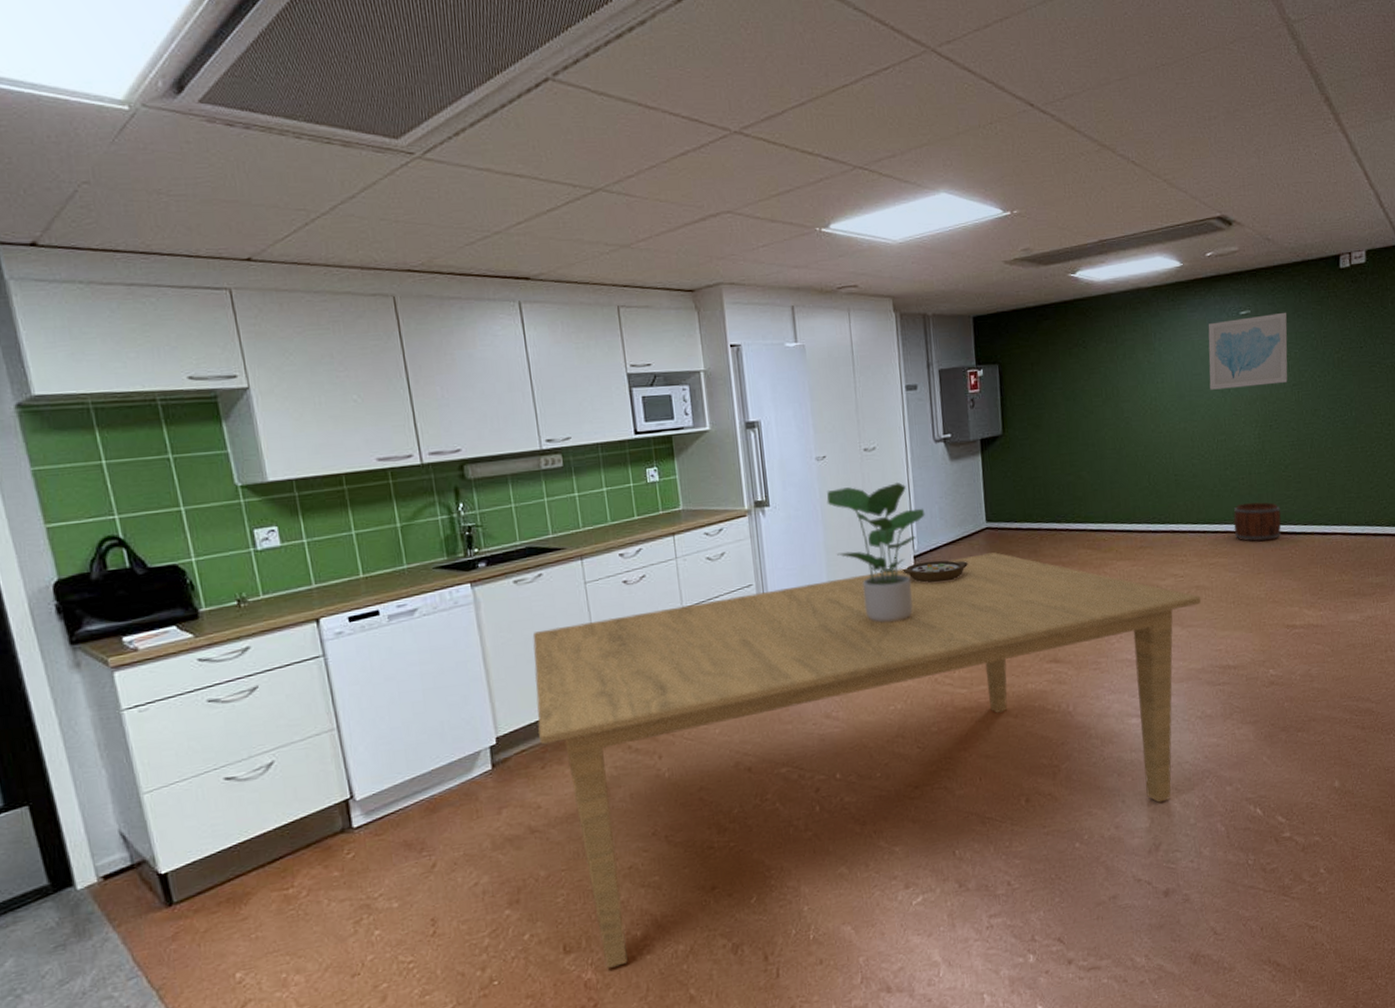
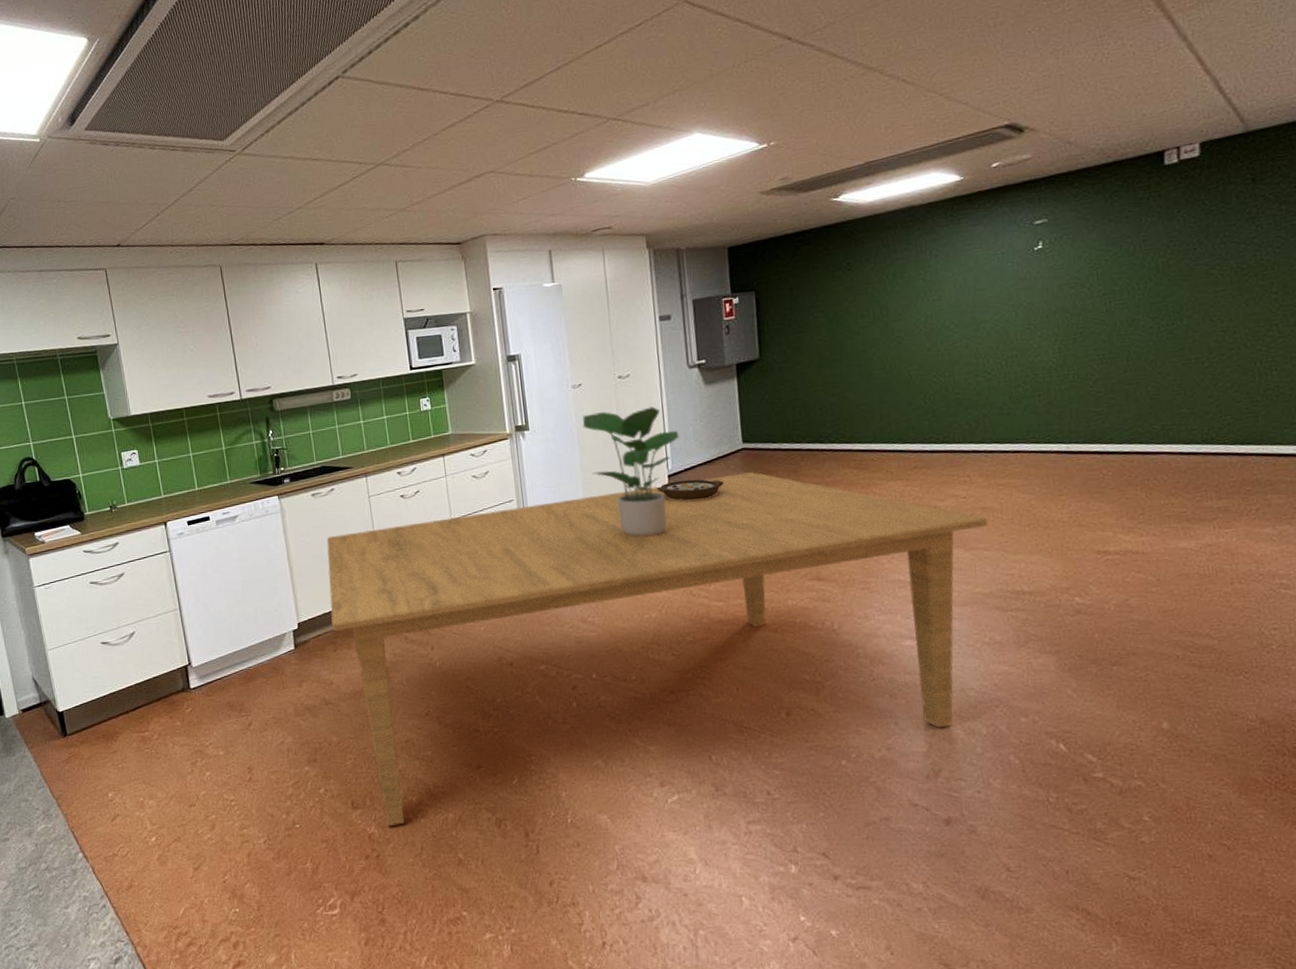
wall art: present [1208,312,1288,390] -> none [994,217,1096,305]
bucket: present [1233,502,1281,542] -> none [1028,420,1089,462]

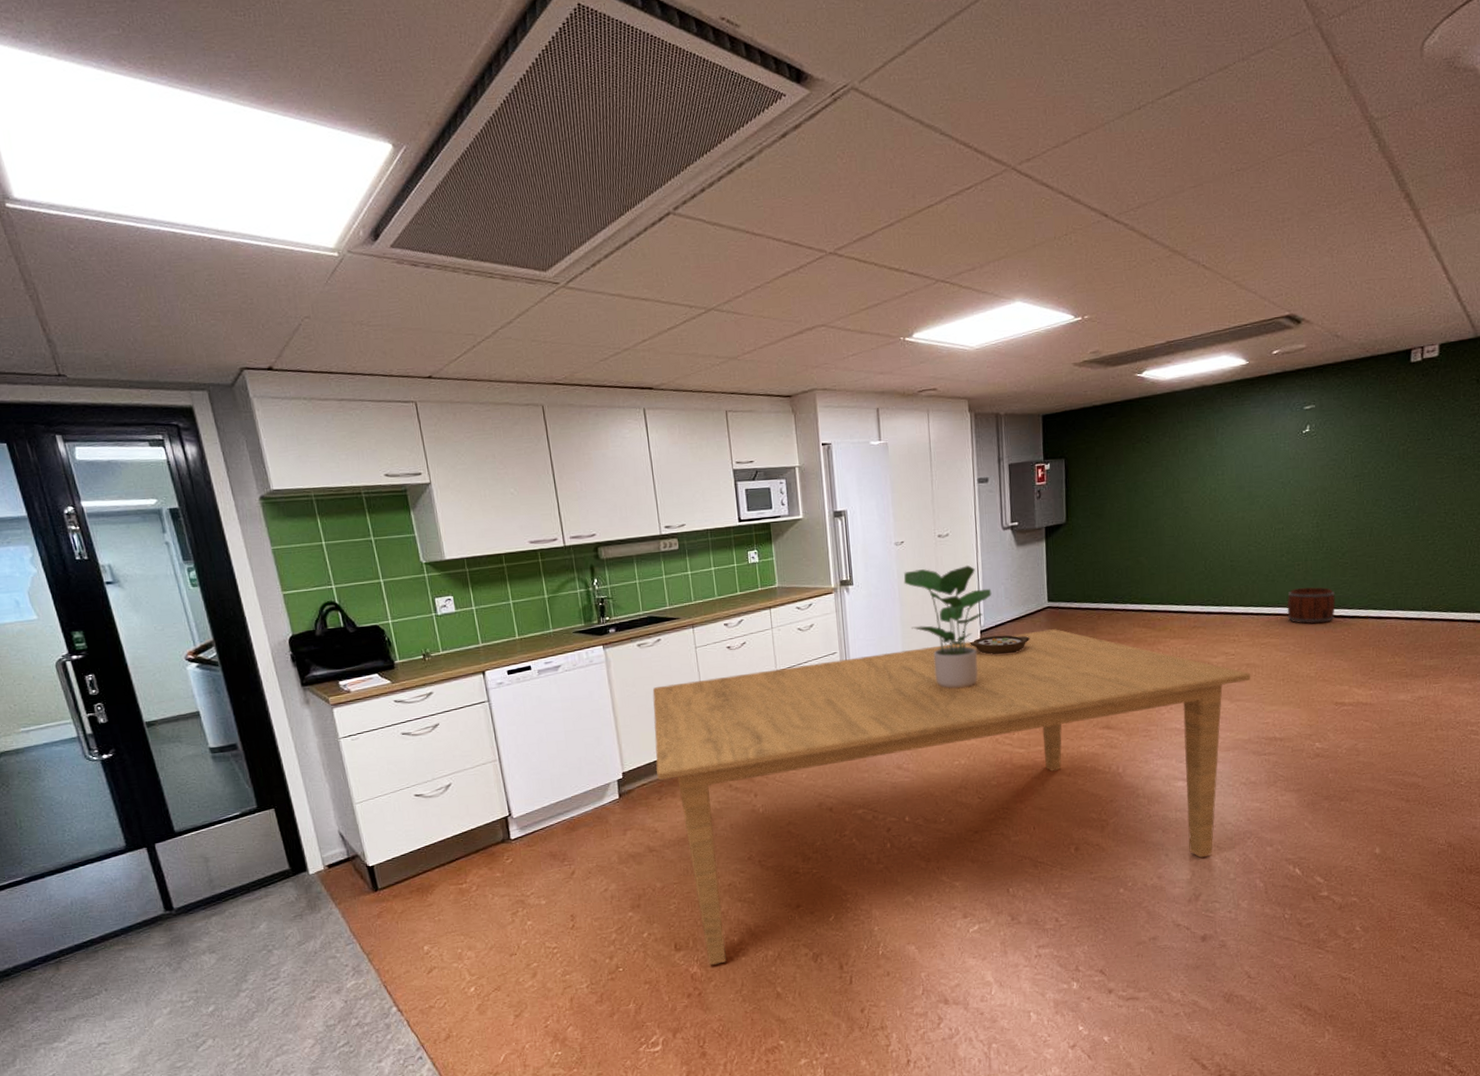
bucket: none [1028,420,1089,462] -> present [1287,587,1335,624]

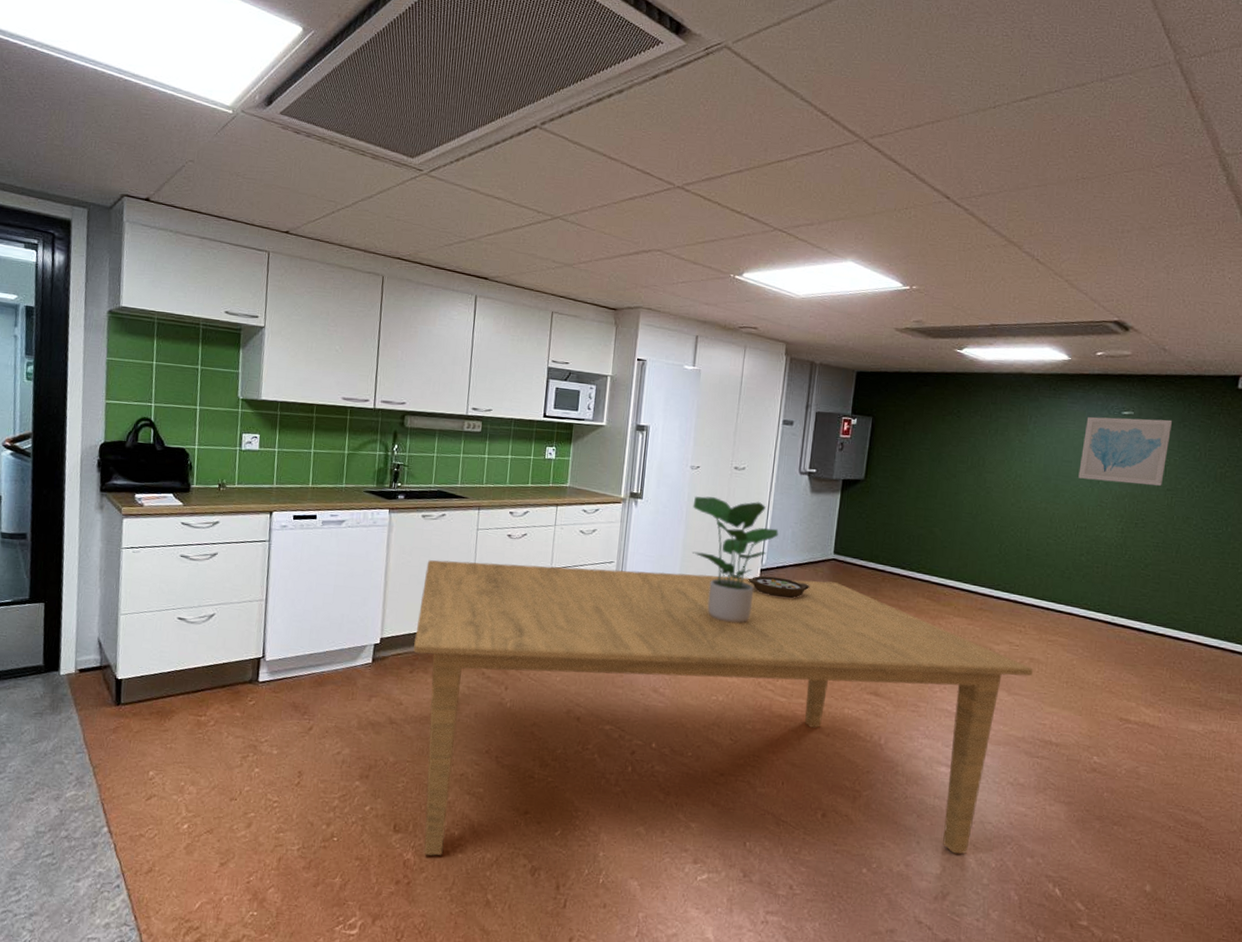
wall art: none [1269,406,1352,481] -> present [1078,416,1172,486]
bucket: present [1287,587,1335,624] -> none [1079,591,1133,633]

